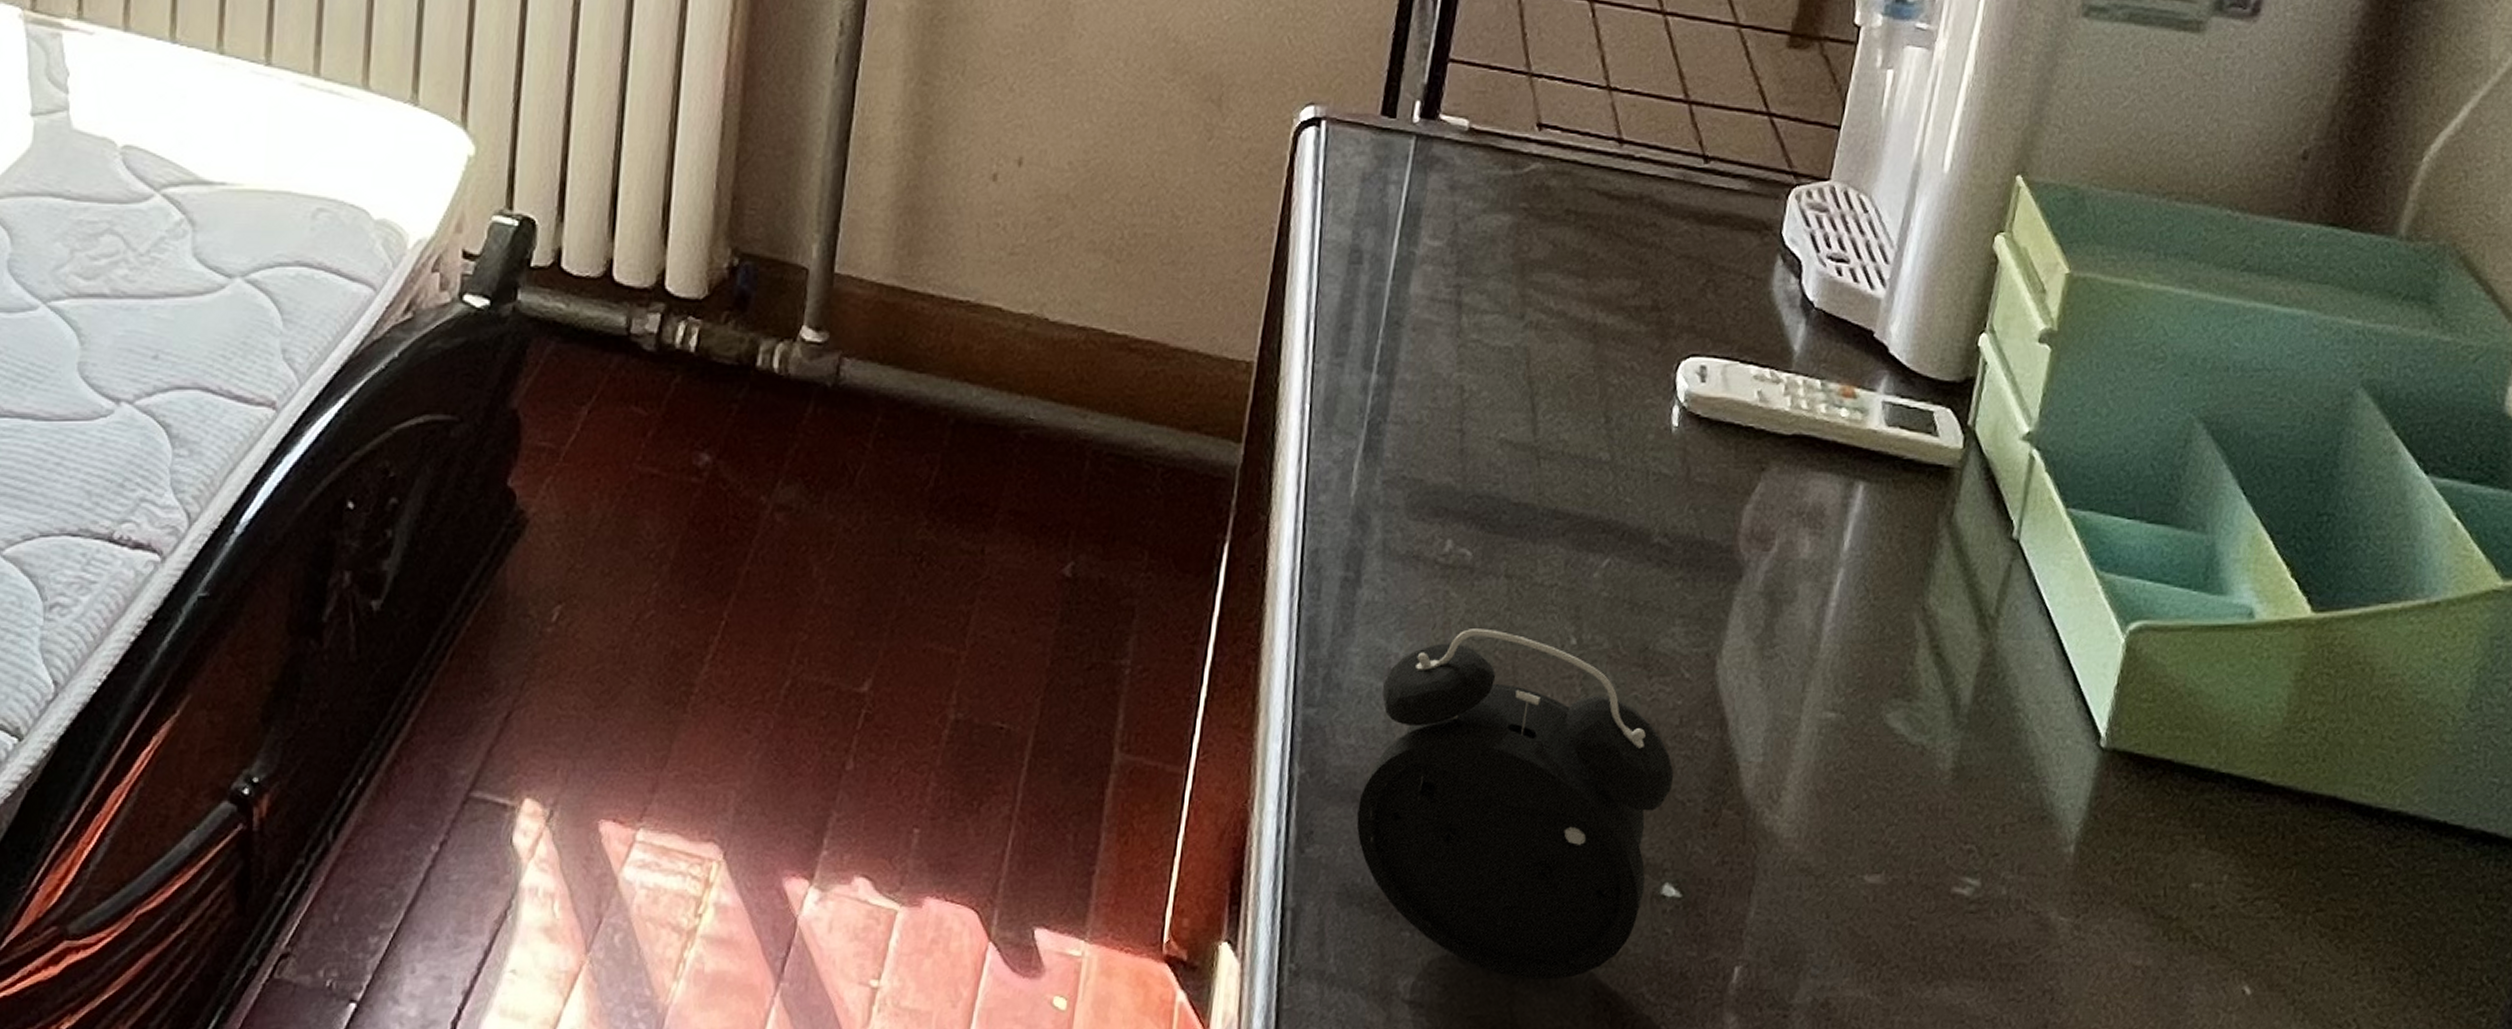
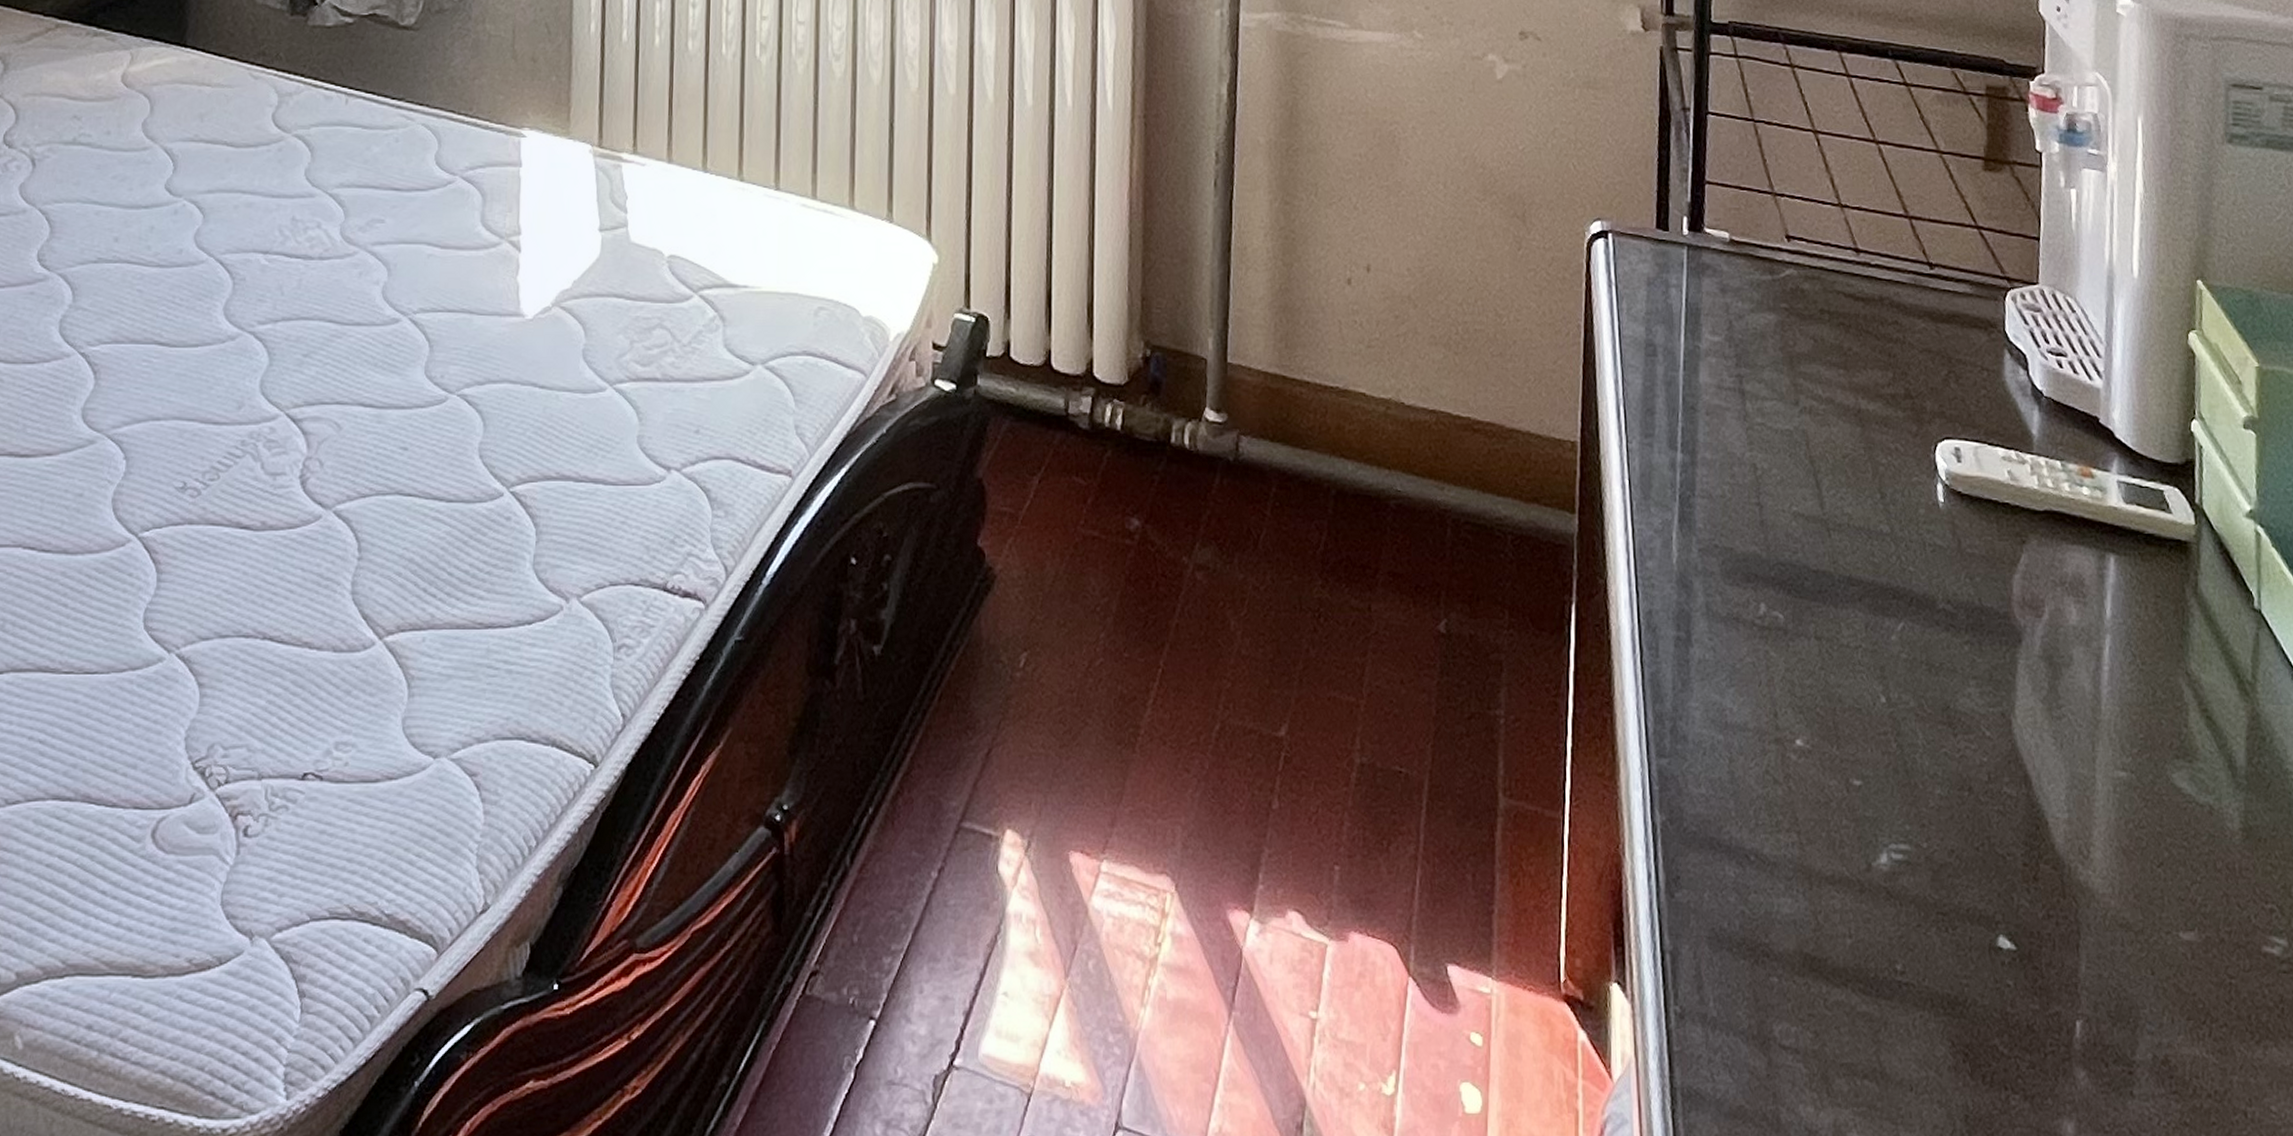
alarm clock: present [1356,628,1674,980] -> none [1716,686,1992,1030]

